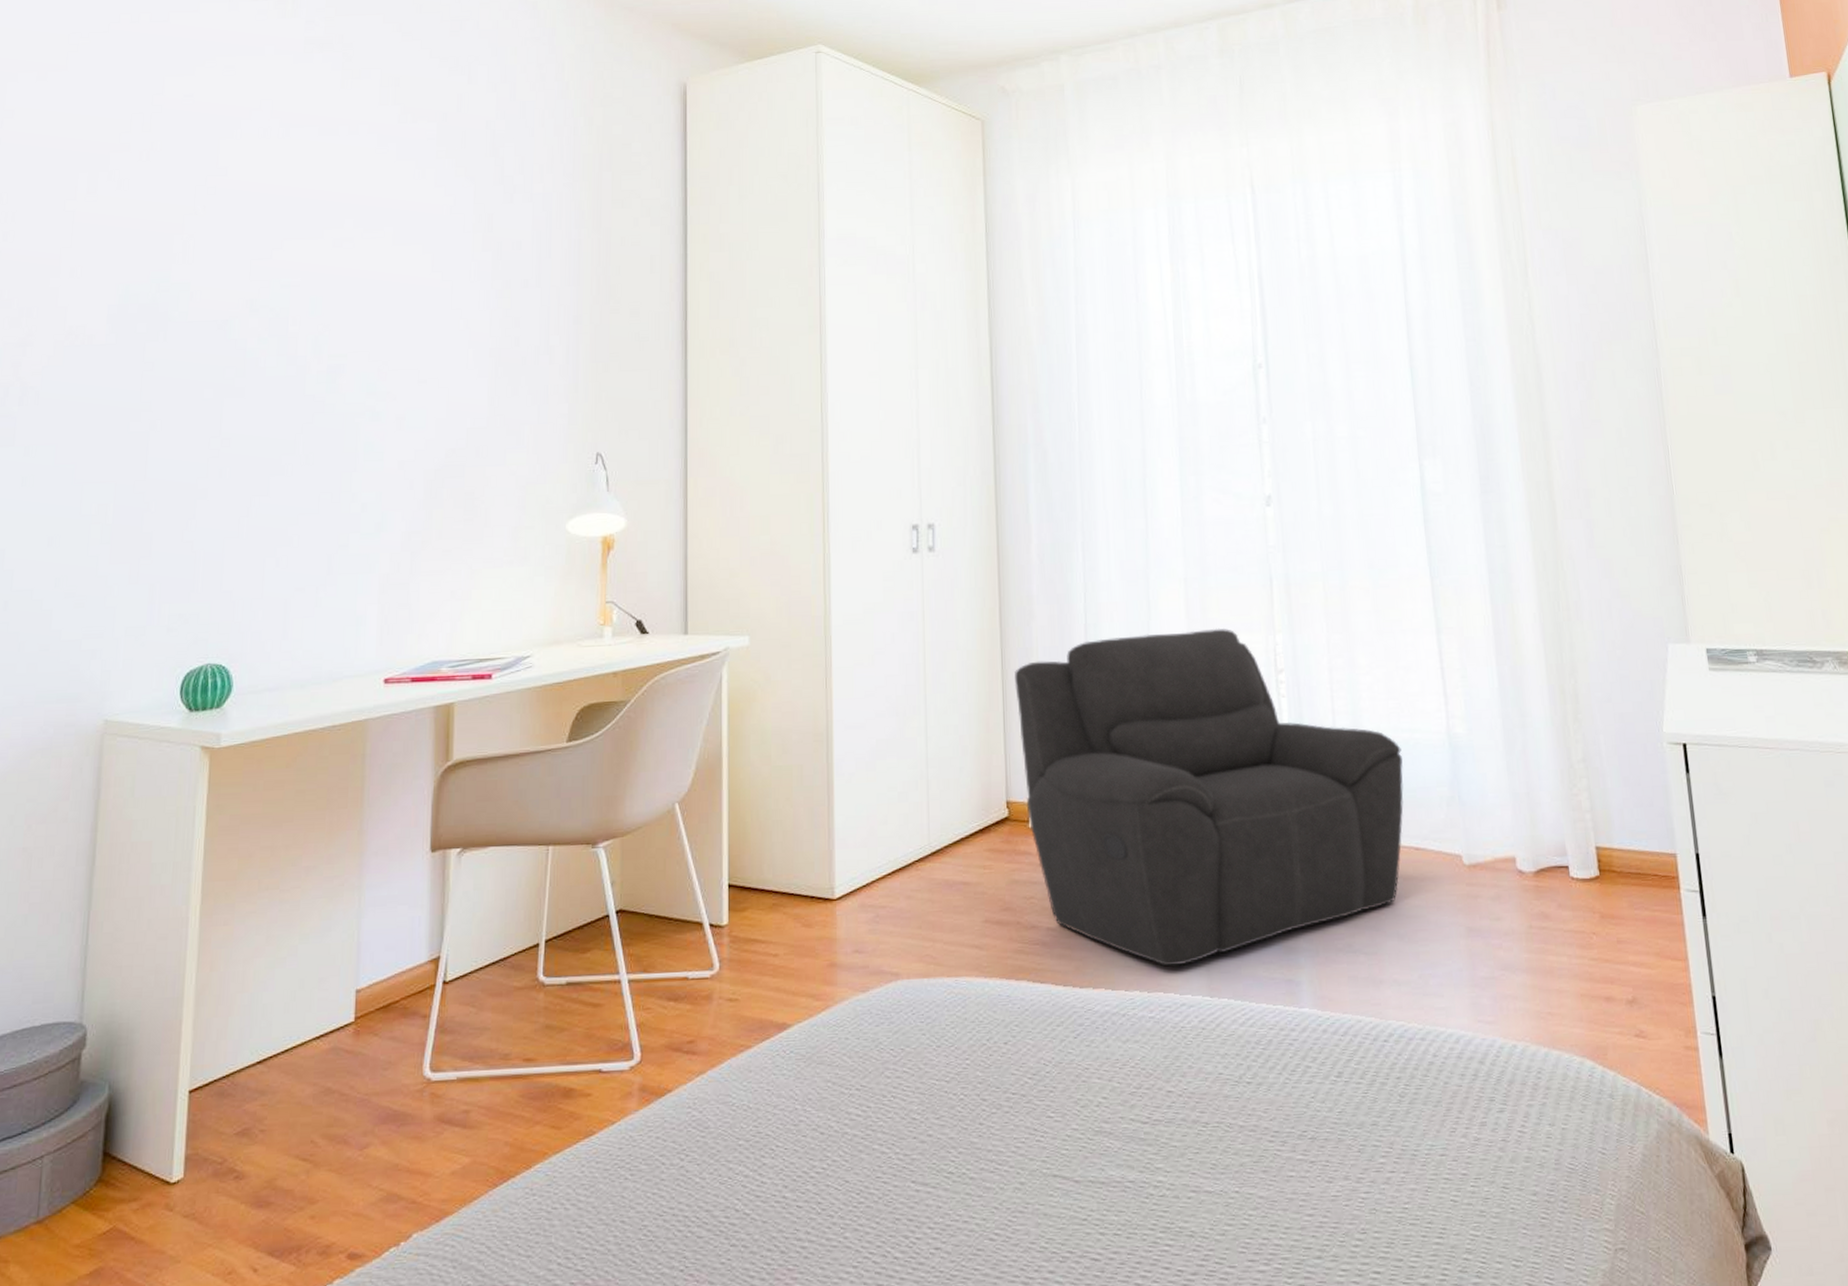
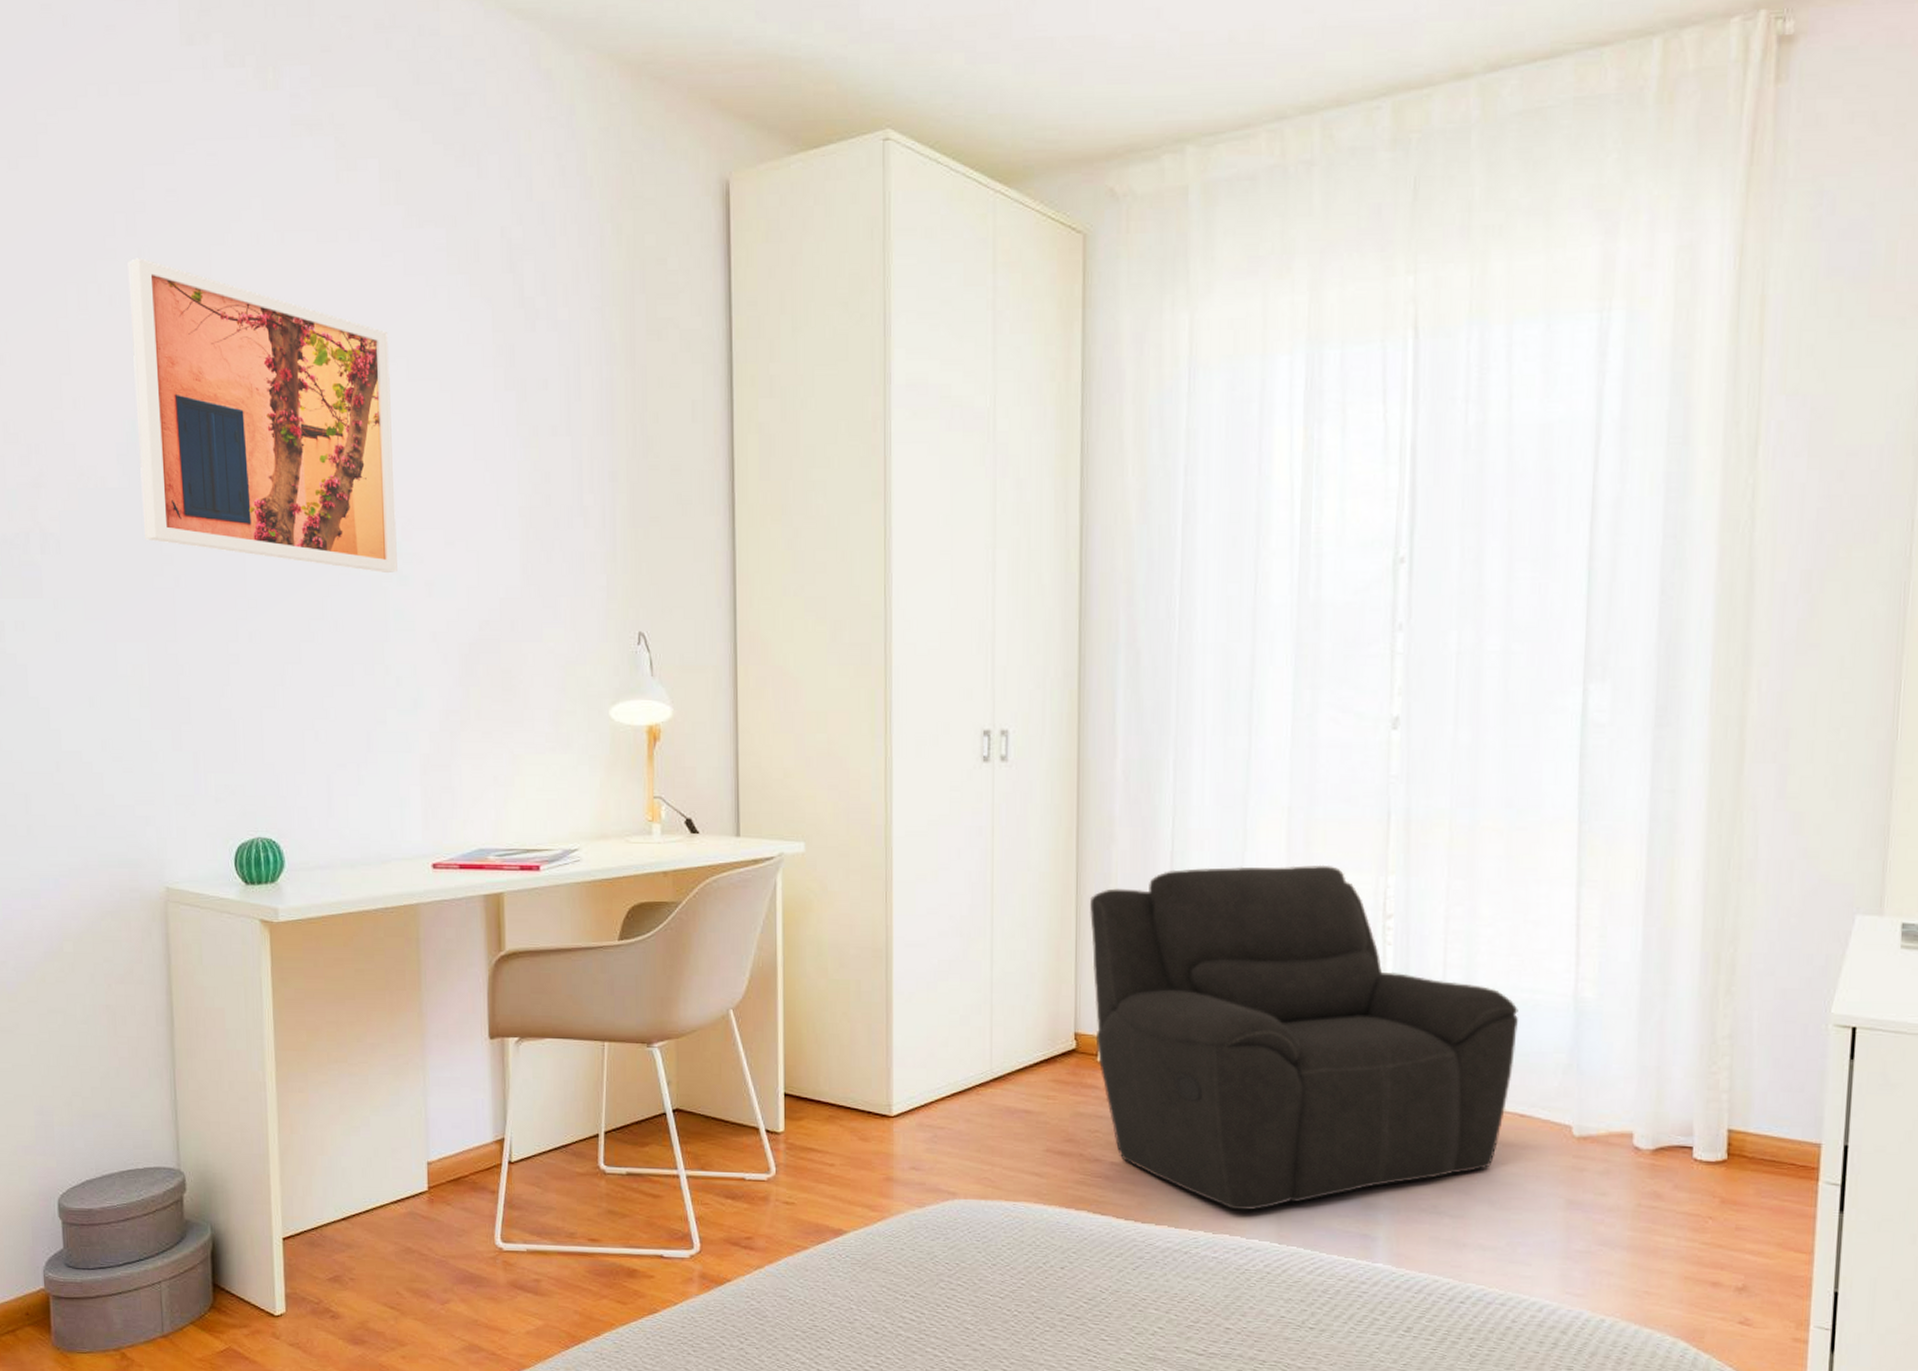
wall art: none [126,150,378,411] -> present [127,258,397,574]

